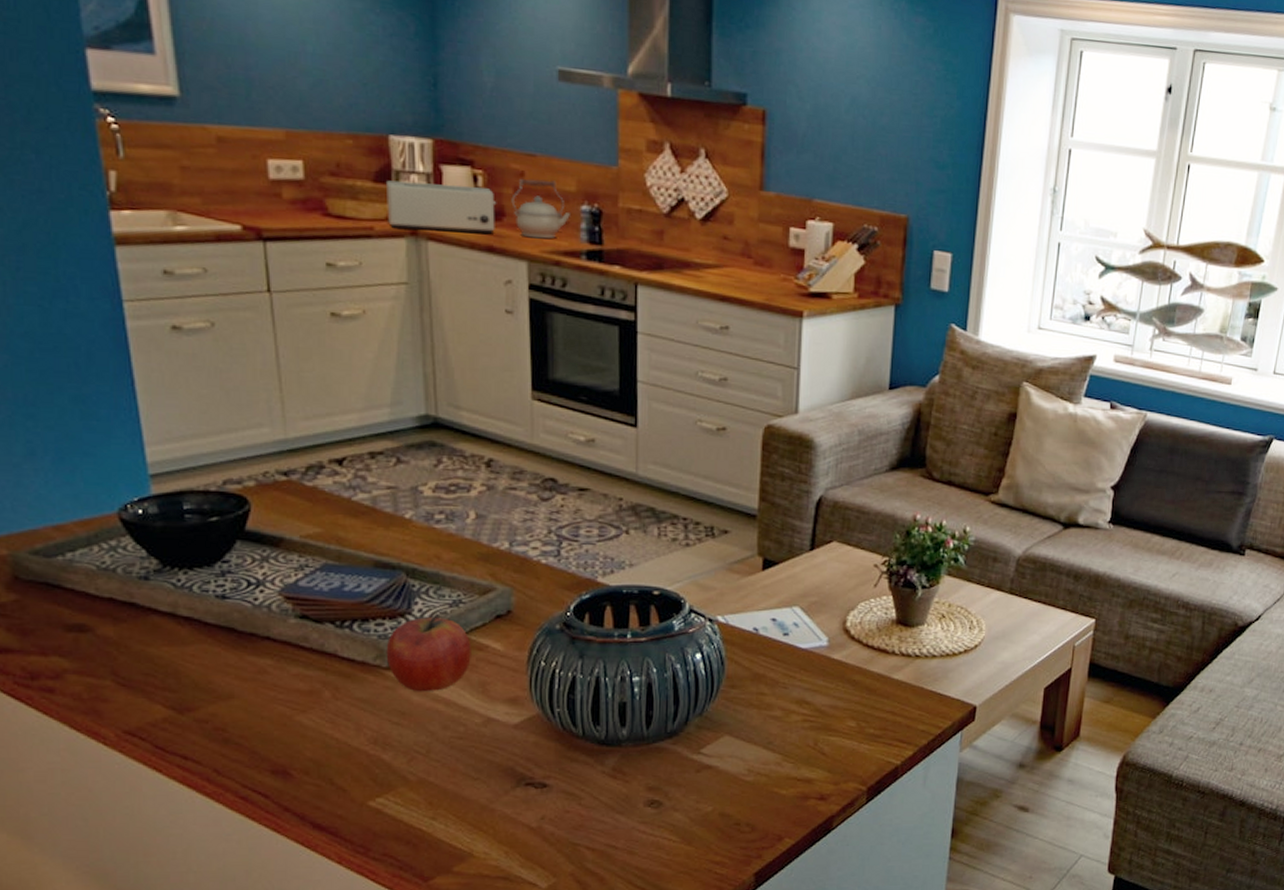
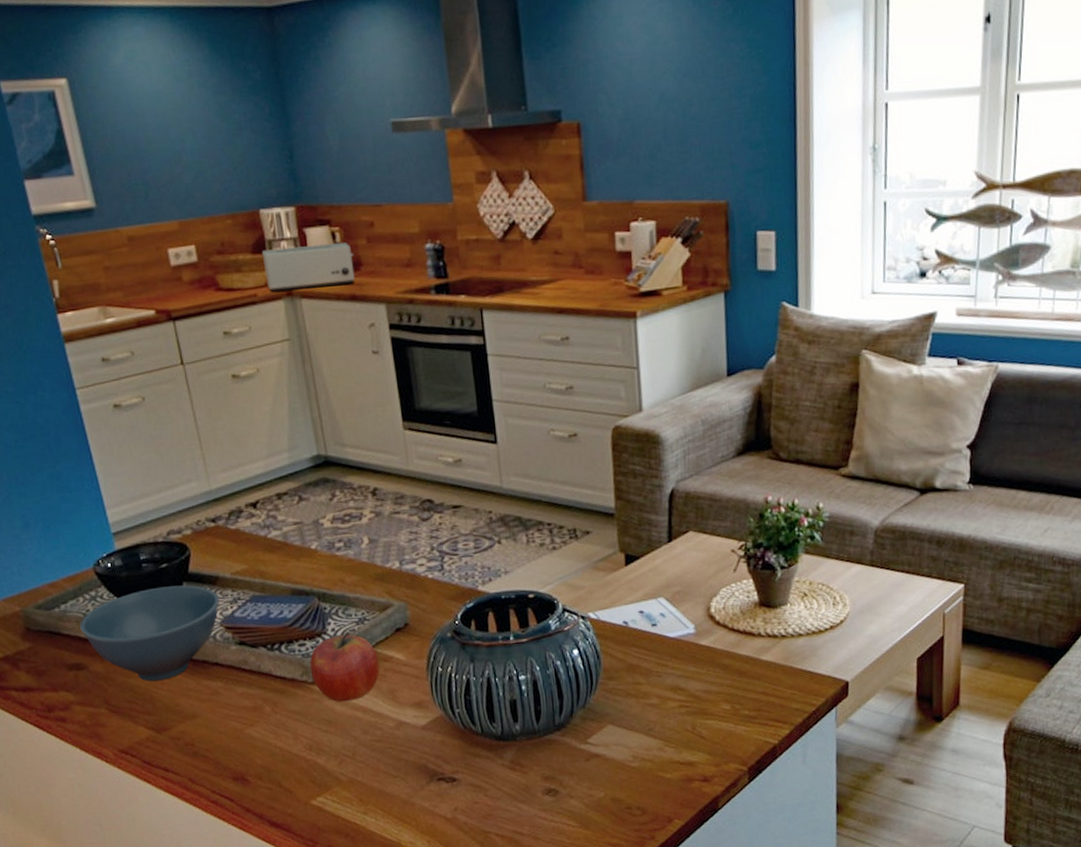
bowl: none [90,543,282,652] -> present [80,585,220,681]
kettle: present [511,178,572,239] -> none [365,225,418,282]

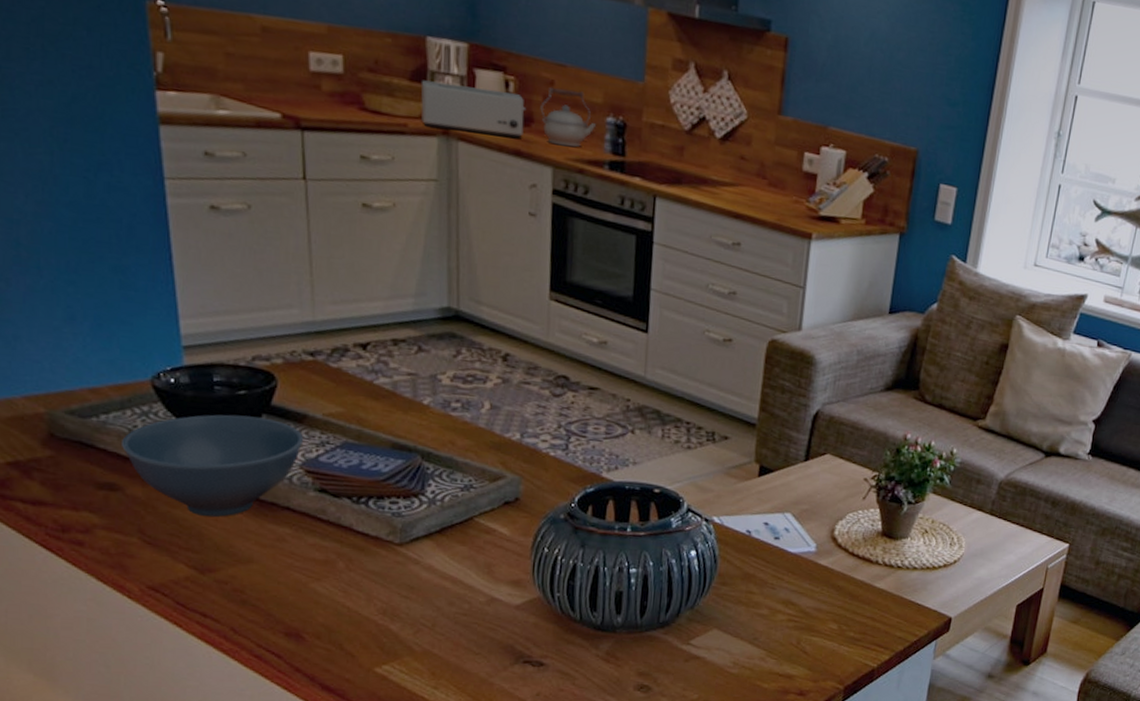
fruit: present [309,631,380,702] -> none [398,496,480,569]
kettle: none [365,225,418,282] -> present [540,86,597,148]

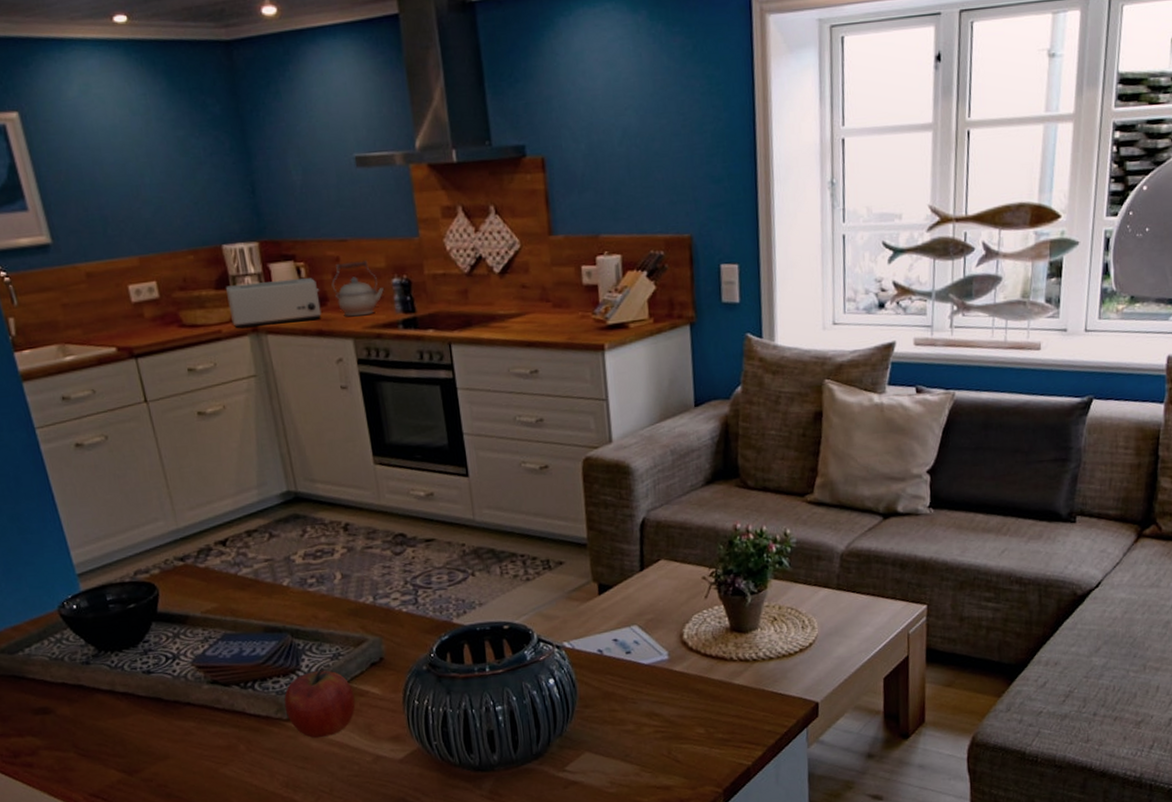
bowl: present [122,414,304,517] -> none [45,625,190,723]
fruit: none [398,496,480,569] -> present [283,667,356,739]

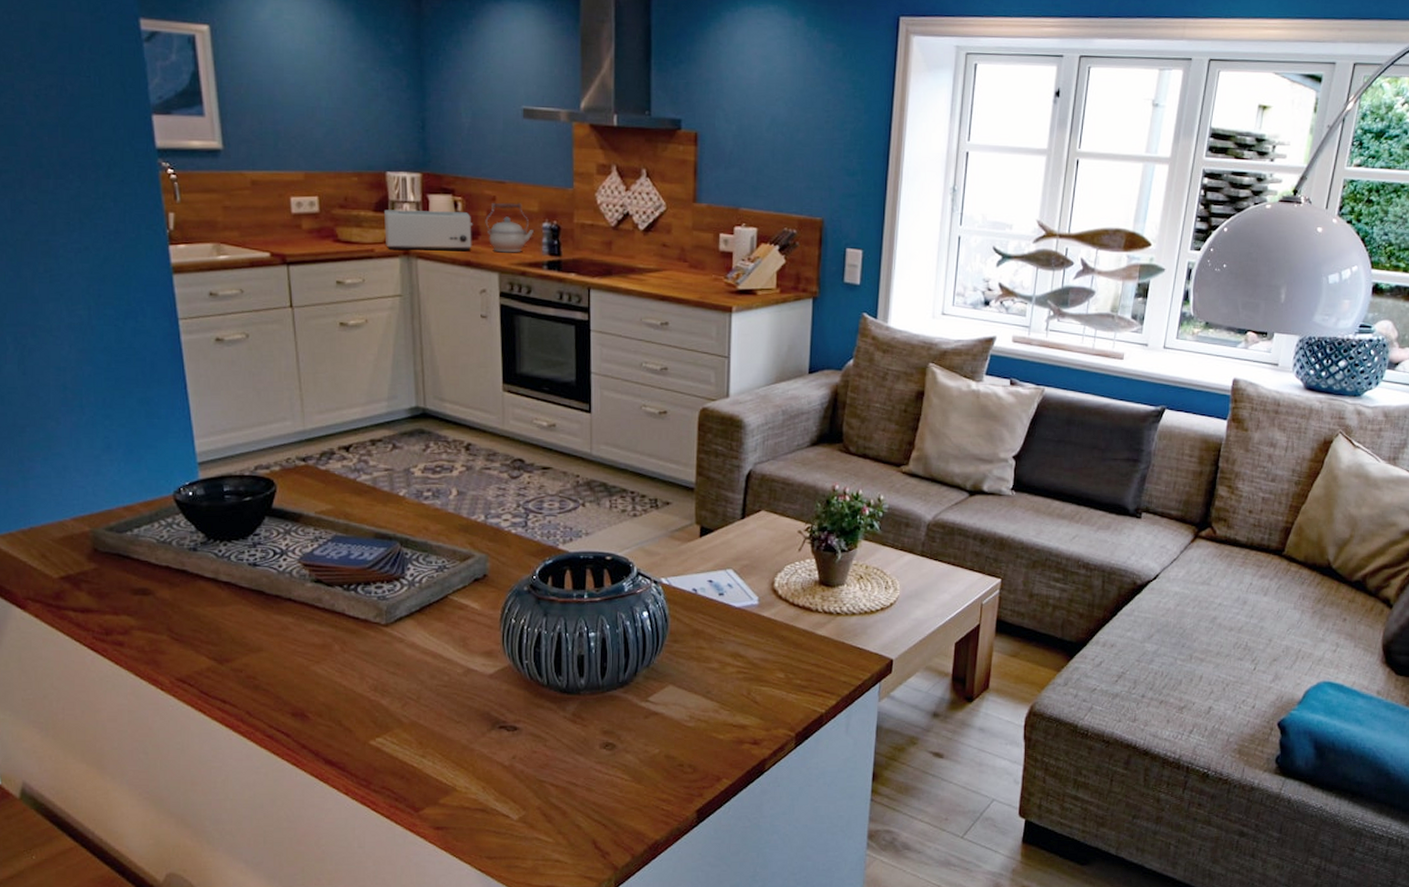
fruit: present [283,667,356,739] -> none [384,577,454,646]

